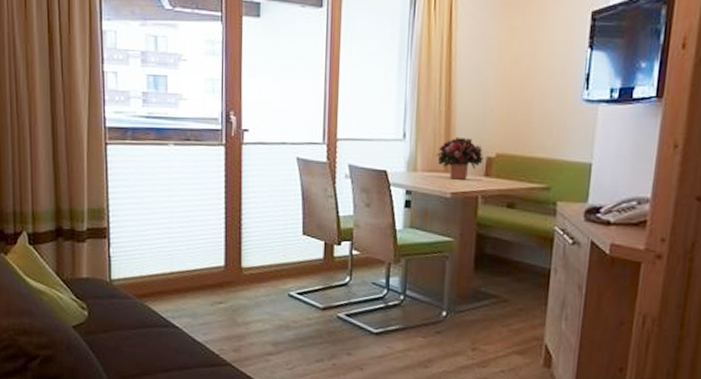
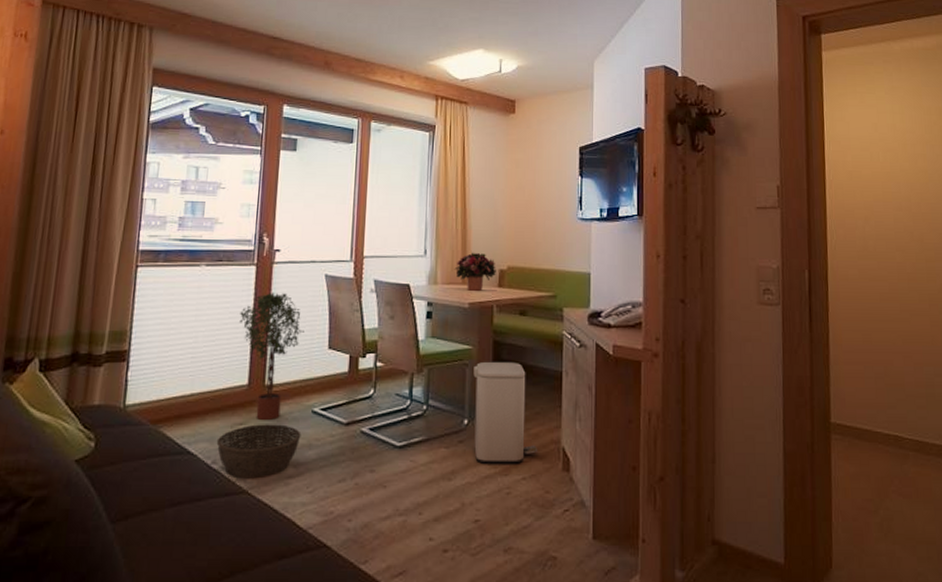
basket: none [199,304,279,354] -> present [216,424,301,479]
potted tree: none [212,174,277,302] -> present [239,292,304,421]
pedal bin: none [452,254,519,357] -> present [473,361,538,464]

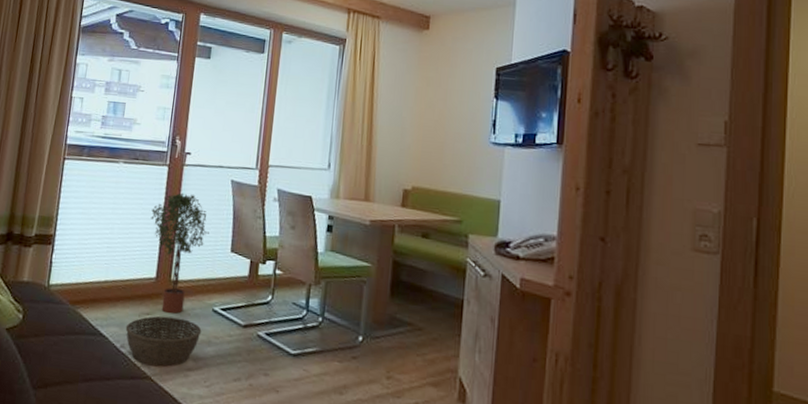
bouquet: present [454,252,496,292] -> none [357,169,400,210]
pedal bin: present [473,361,538,464] -> none [367,280,434,388]

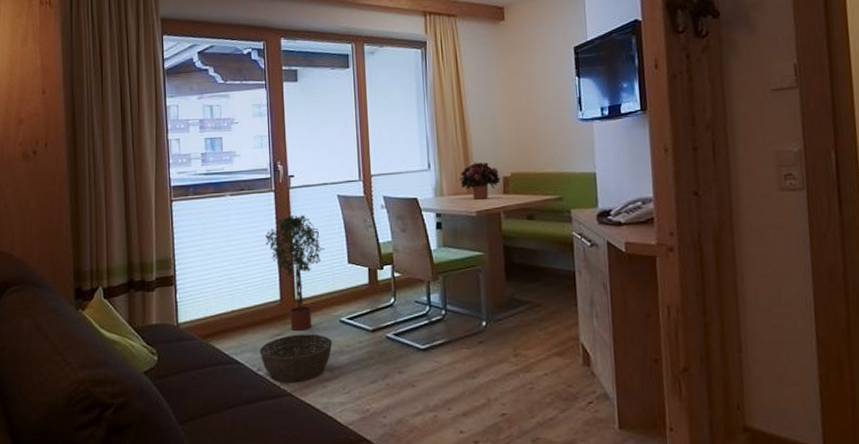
bouquet: none [357,169,400,210] -> present [458,162,500,201]

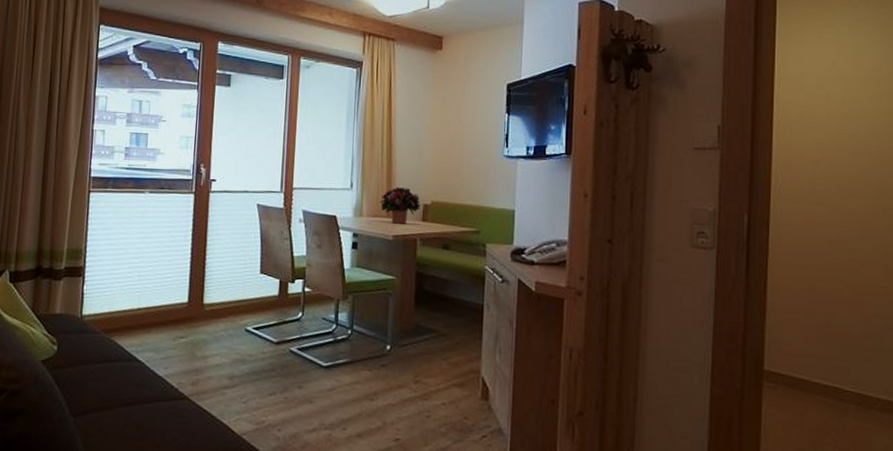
basket: present [259,334,333,383] -> none [161,338,236,387]
potted tree: present [265,215,324,332] -> none [180,218,238,336]

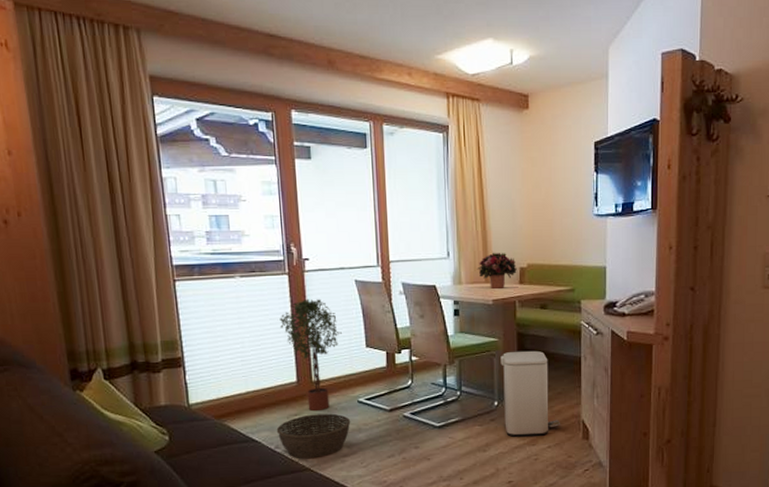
basket: none [161,338,236,387] -> present [276,413,351,459]
potted tree: none [180,218,238,336] -> present [280,298,342,412]
pedal bin: none [396,291,458,390] -> present [500,350,561,437]

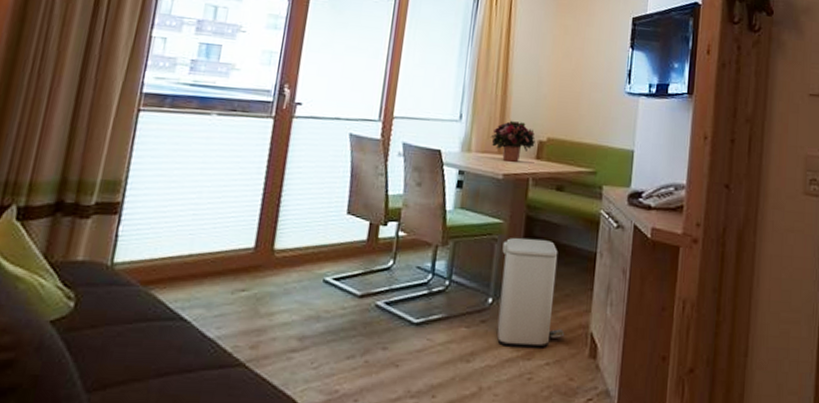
basket: present [276,413,351,459] -> none [213,291,310,351]
potted tree: present [280,298,342,412] -> none [250,148,322,289]

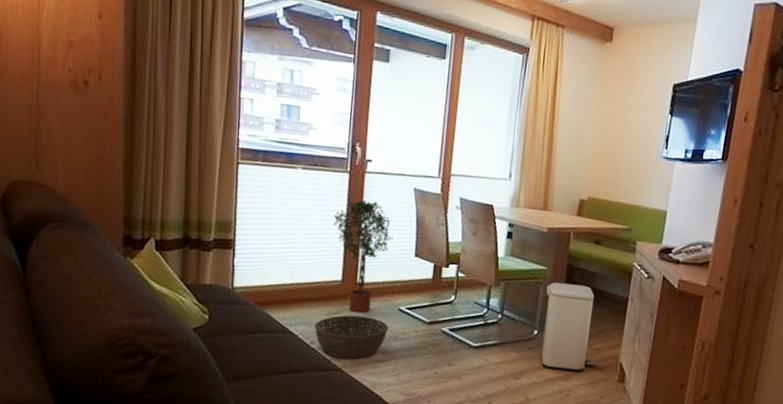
basket: none [213,291,310,351] -> present [314,315,389,360]
potted tree: none [250,148,322,289] -> present [334,199,393,313]
bouquet: present [490,120,536,163] -> none [536,180,577,219]

